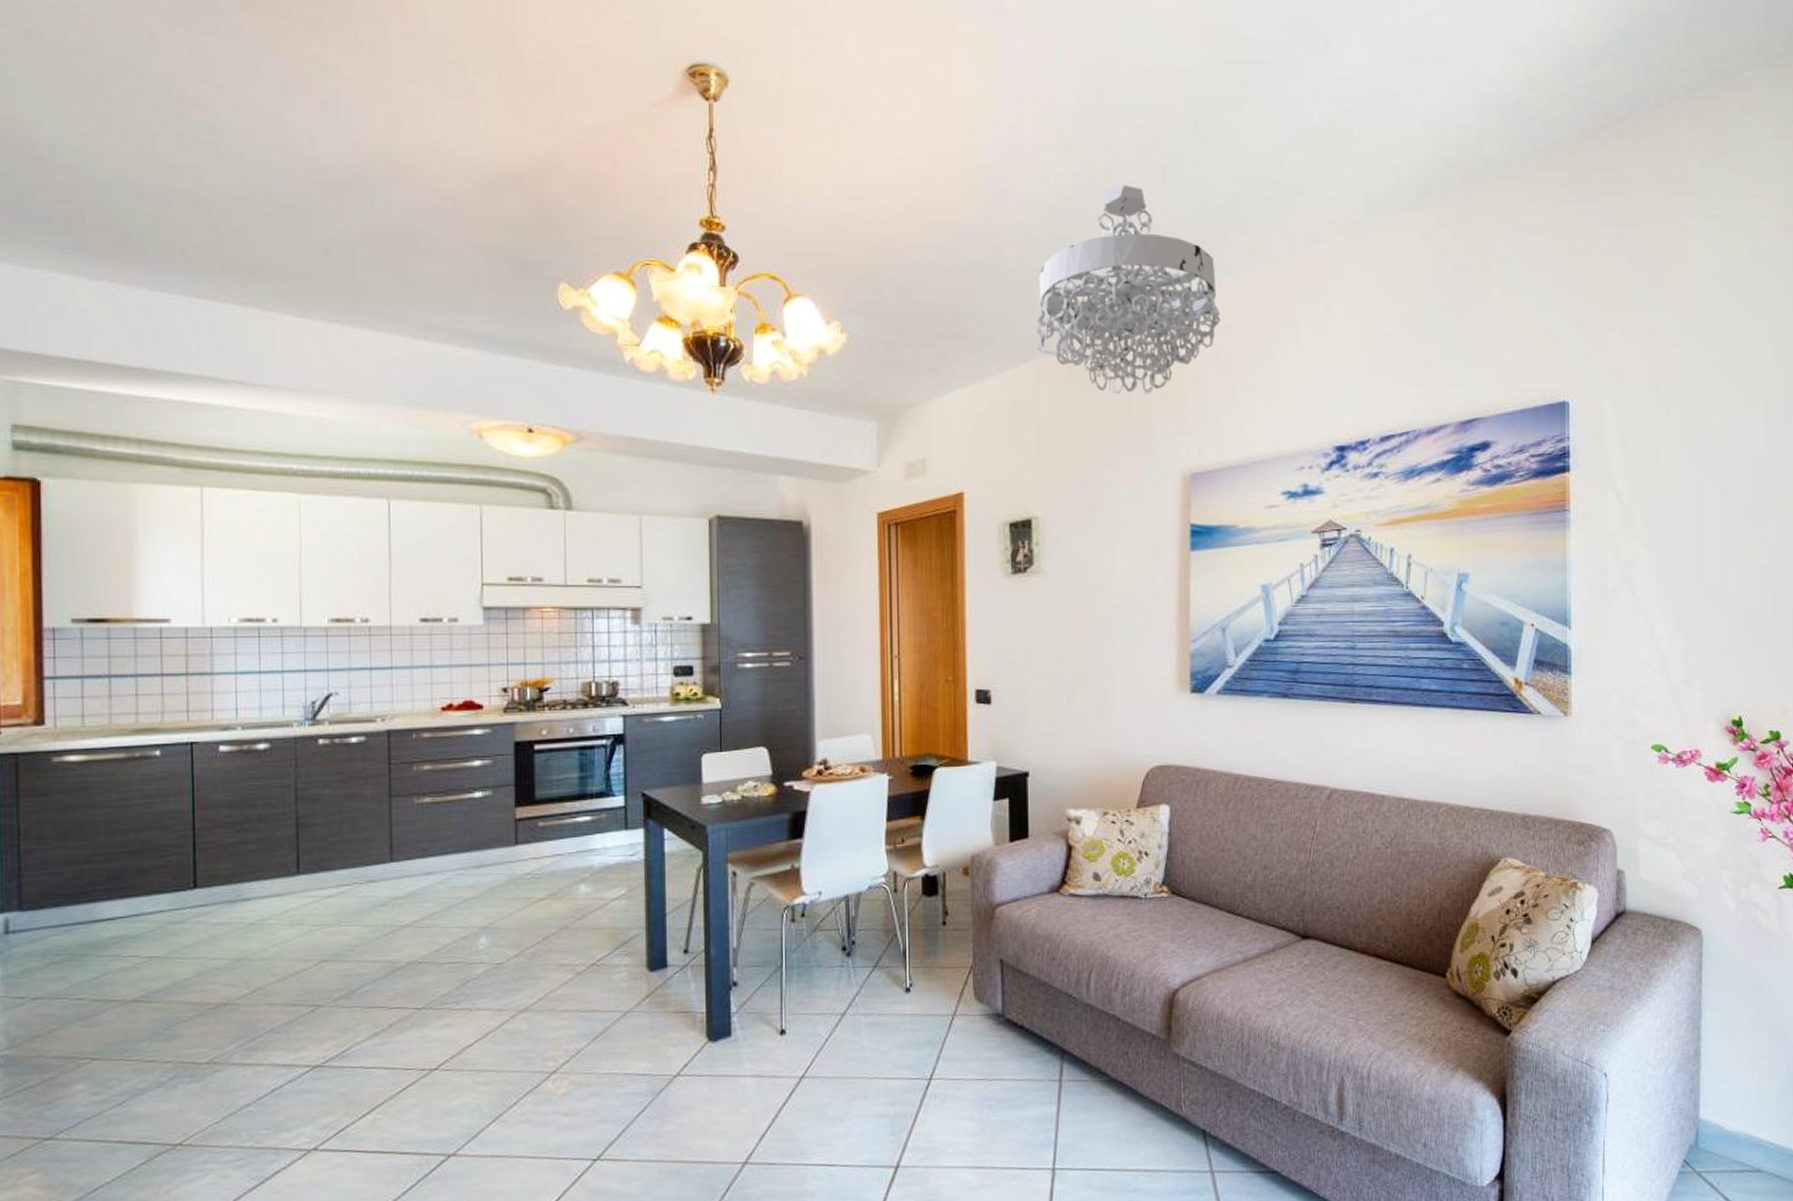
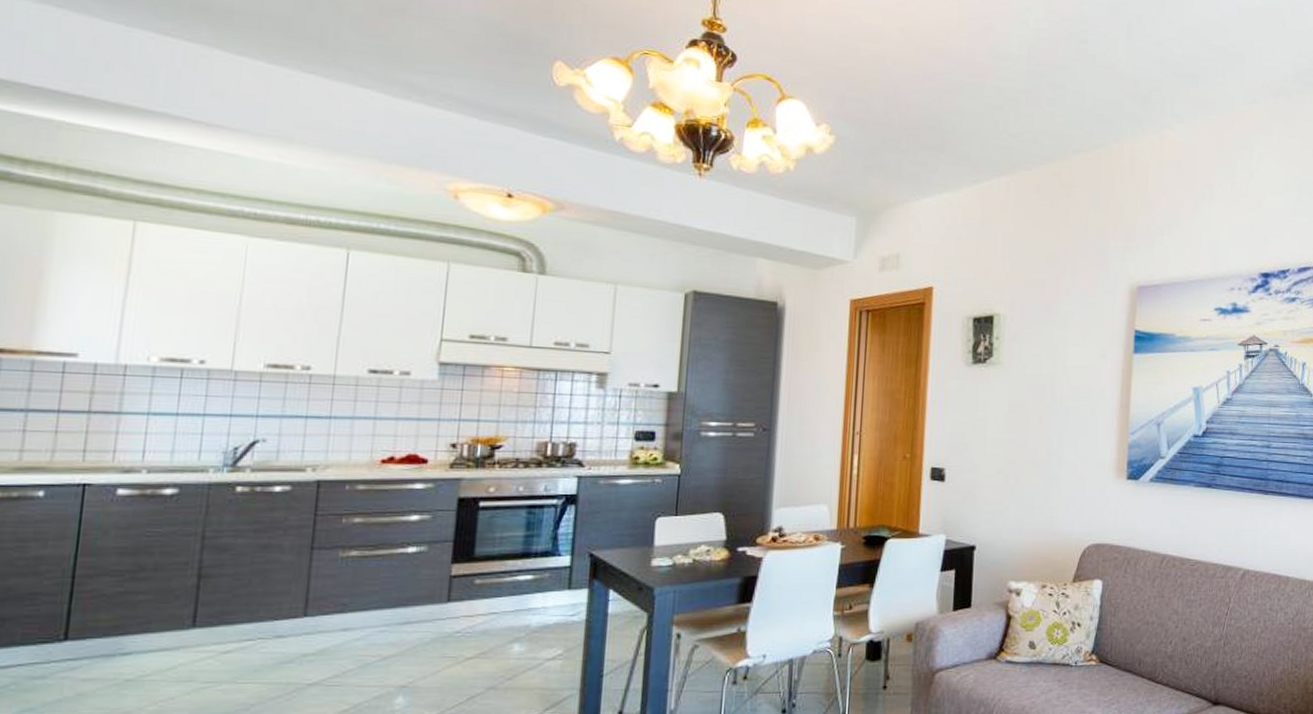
chandelier: present [1037,184,1221,395] -> none [1009,34,1170,216]

